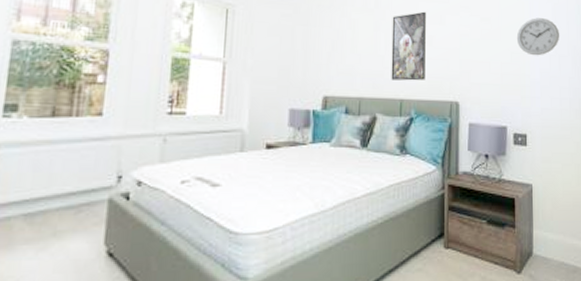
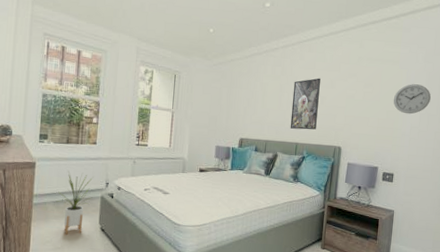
house plant: none [29,162,94,269] -> present [56,171,93,235]

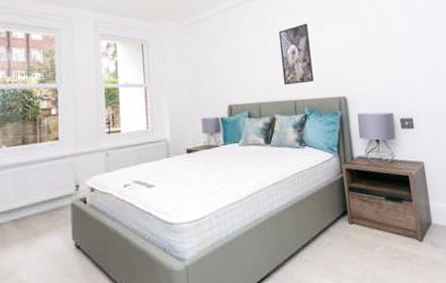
house plant: present [56,171,93,235] -> none [16,179,61,261]
wall clock: present [393,84,431,114] -> none [392,14,433,48]

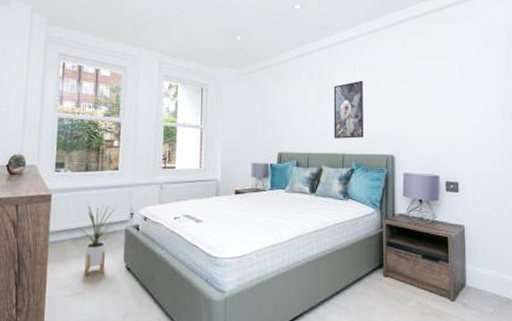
house plant: none [16,179,61,261] -> present [75,203,116,277]

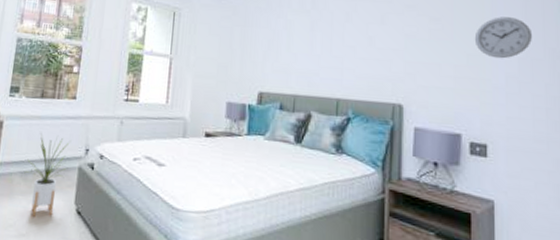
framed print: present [333,80,363,139] -> none [327,11,366,81]
wall clock: none [447,80,489,114] -> present [474,17,532,59]

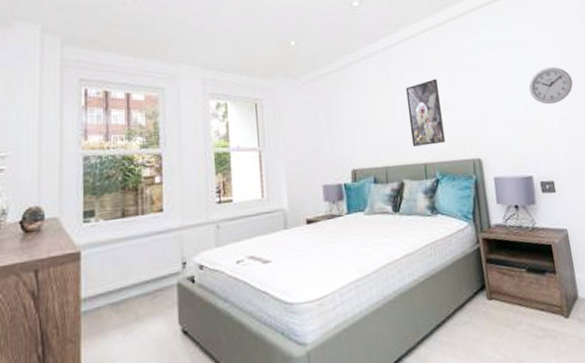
house plant: present [24,133,69,217] -> none [115,256,166,350]
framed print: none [327,11,366,81] -> present [405,78,445,147]

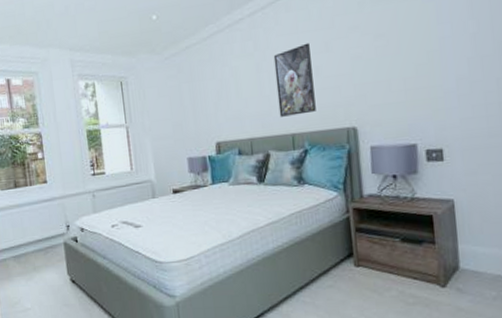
wall clock: present [528,67,573,105] -> none [421,17,480,63]

